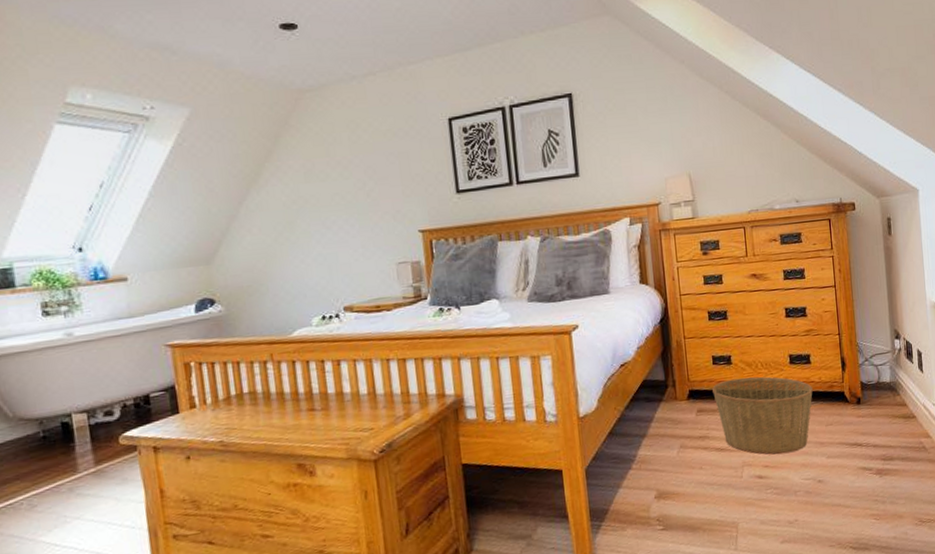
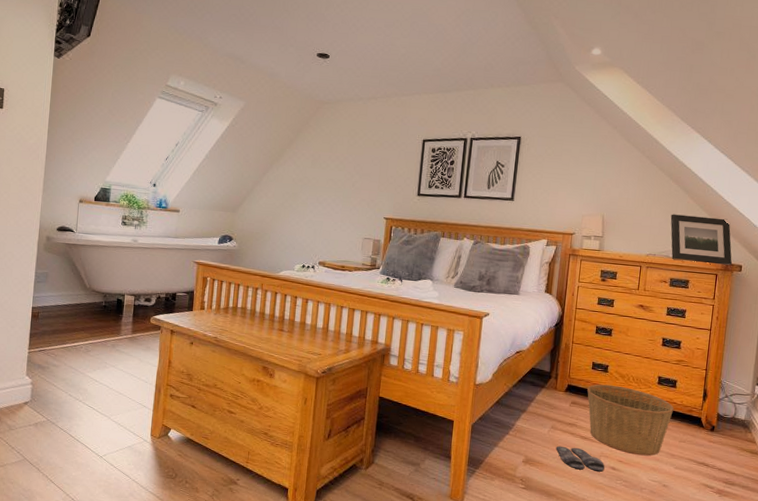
slippers: none [690,463,751,490] -> present [556,445,605,472]
picture frame: none [766,151,843,212] -> present [670,214,732,266]

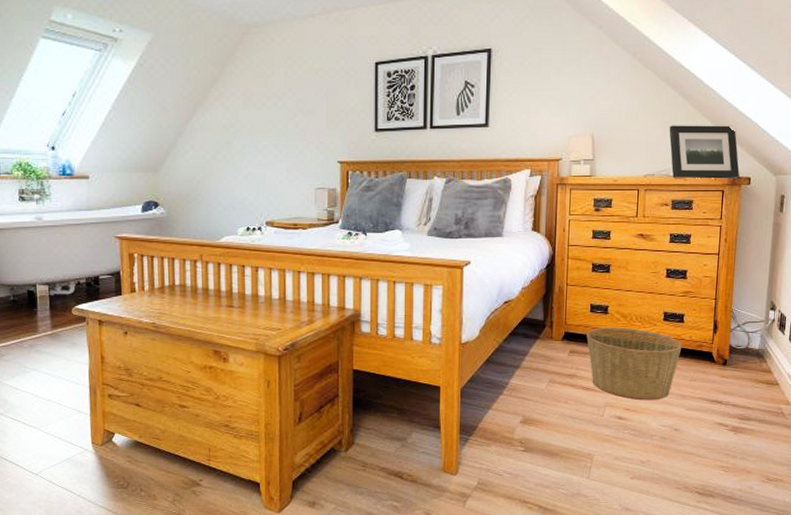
slippers: present [556,445,605,472] -> none [556,400,611,424]

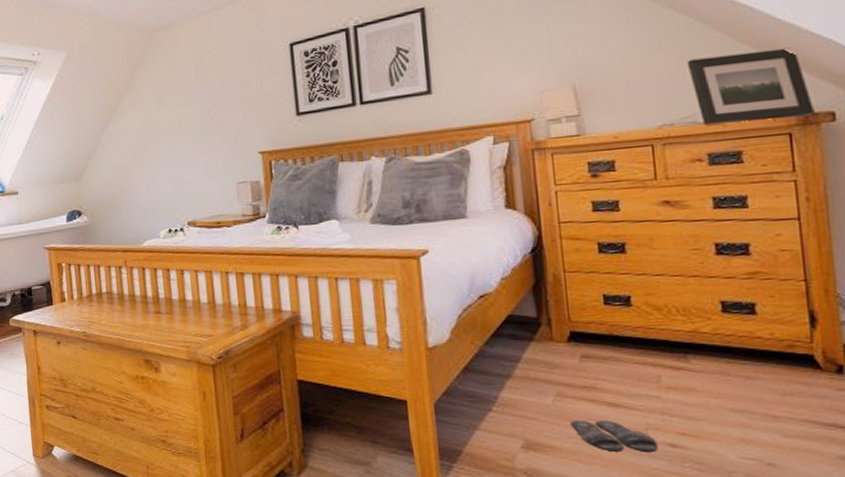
slippers: none [556,400,611,424] -> present [570,420,658,452]
basket: present [586,327,682,400] -> none [603,323,760,422]

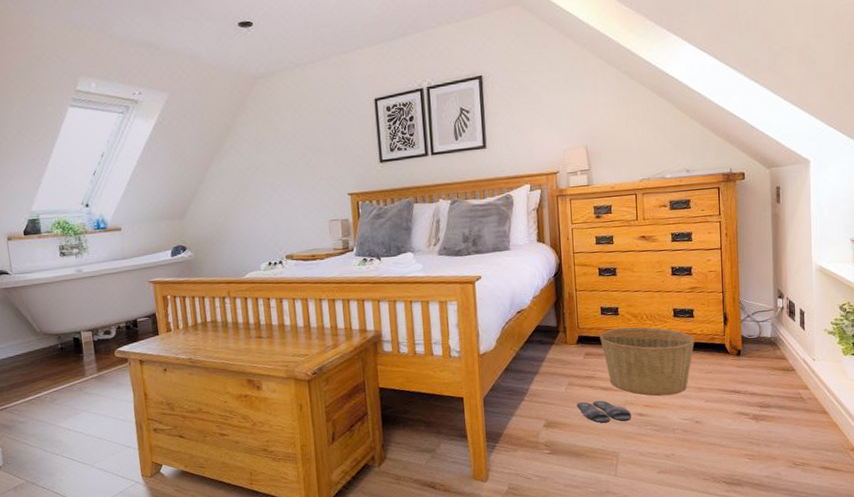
basket: none [603,323,760,422] -> present [600,327,694,396]
picture frame: present [687,47,814,126] -> none [659,124,733,181]

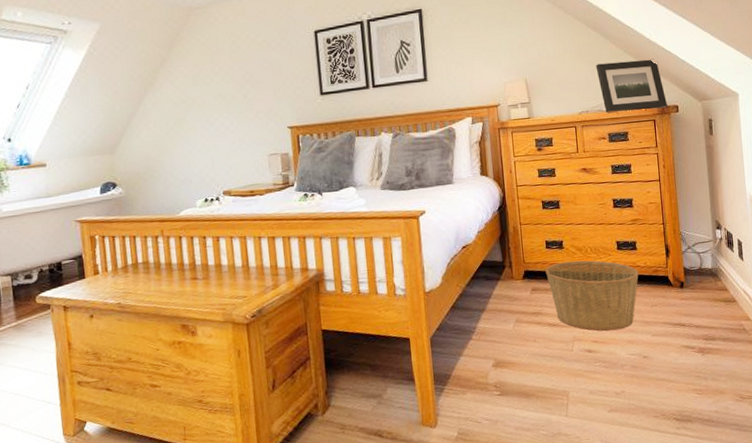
slippers: present [576,400,632,423] -> none [525,337,580,361]
picture frame: none [659,124,733,181] -> present [596,59,667,113]

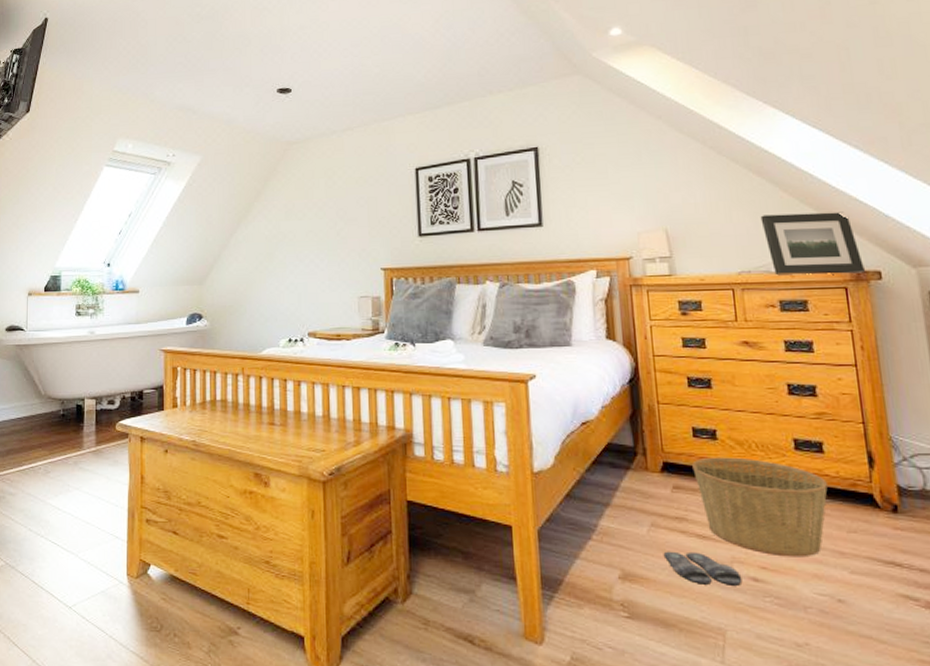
slippers: none [525,337,580,361] -> present [663,551,742,586]

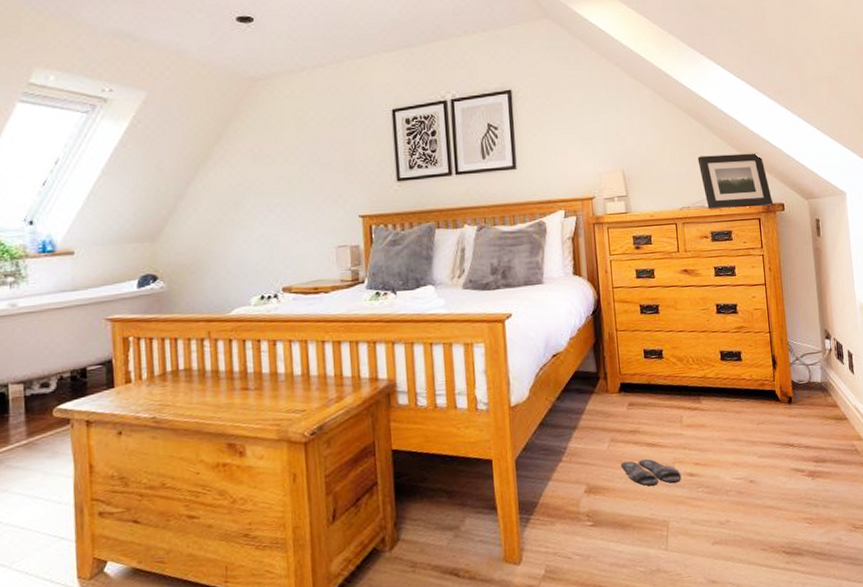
basket: present [692,457,828,557] -> none [644,372,744,452]

